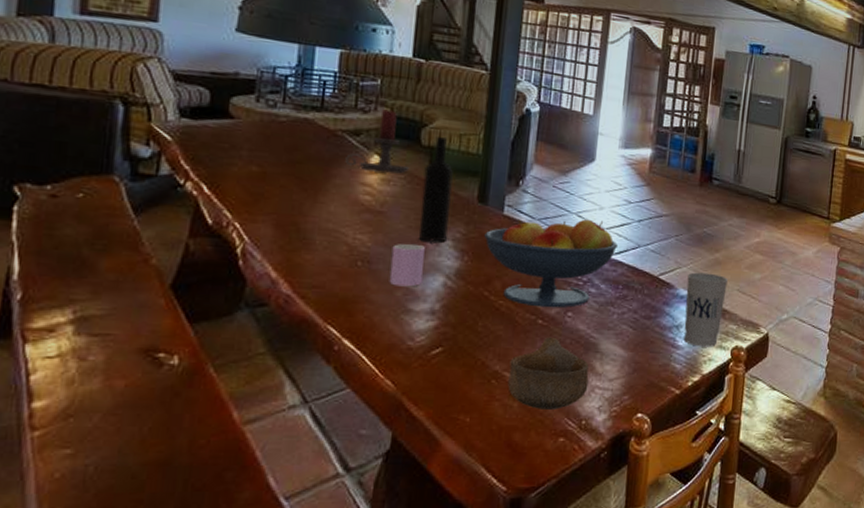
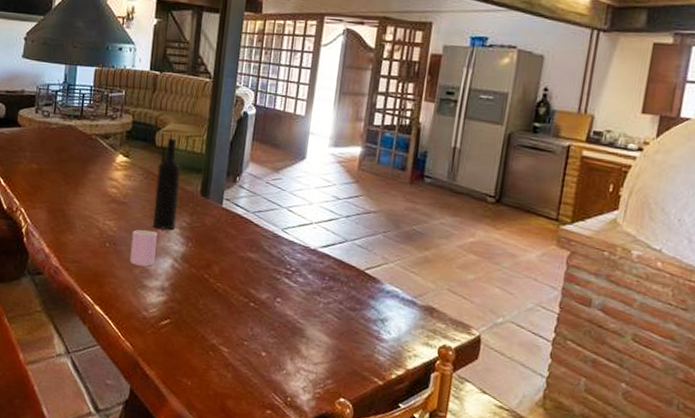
candle holder: present [345,109,410,174] -> none [98,116,147,171]
fruit bowl: present [484,219,619,308] -> none [205,212,326,294]
bowl: present [508,337,589,410] -> none [223,319,295,385]
cup: present [684,272,728,347] -> none [389,268,437,344]

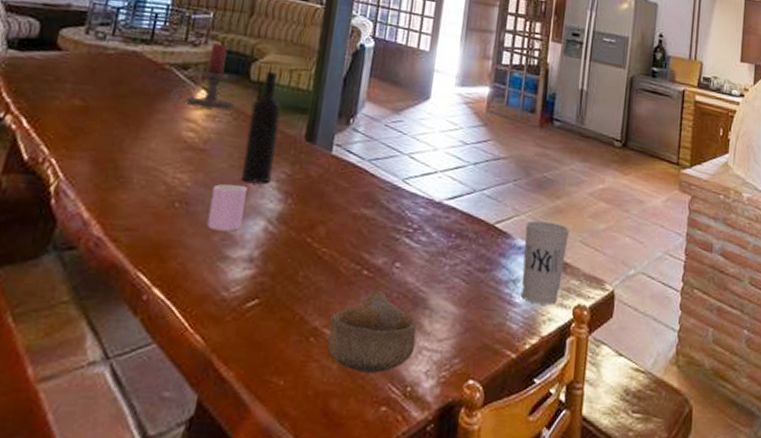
candle holder: none [98,116,147,171] -> present [171,43,237,110]
bowl: none [223,319,295,385] -> present [327,289,417,373]
cup: none [389,268,437,344] -> present [521,220,569,305]

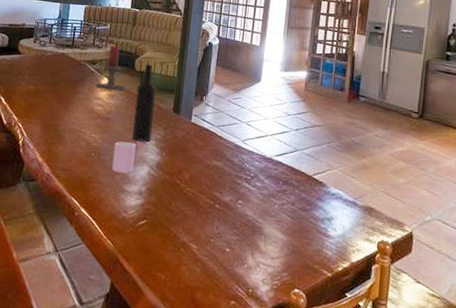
bowl: present [327,289,417,373] -> none [192,219,255,278]
cup: present [521,220,569,305] -> none [335,174,374,239]

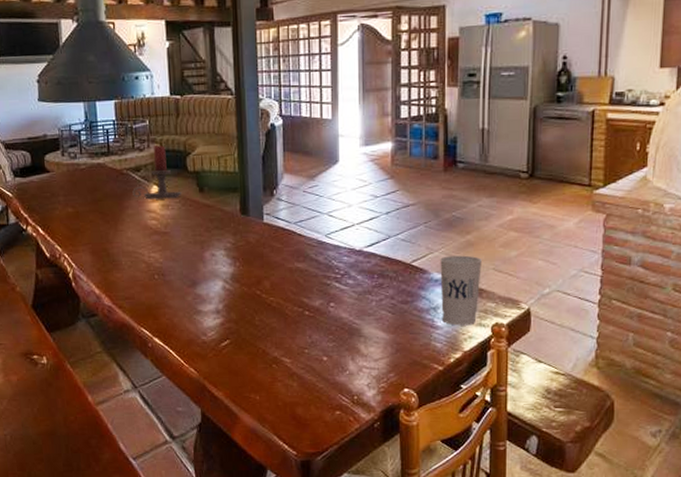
cup: present [112,141,136,173] -> none [179,256,205,293]
wine bottle: present [132,64,156,142] -> none [194,162,220,253]
cup: none [335,174,374,239] -> present [440,255,482,326]

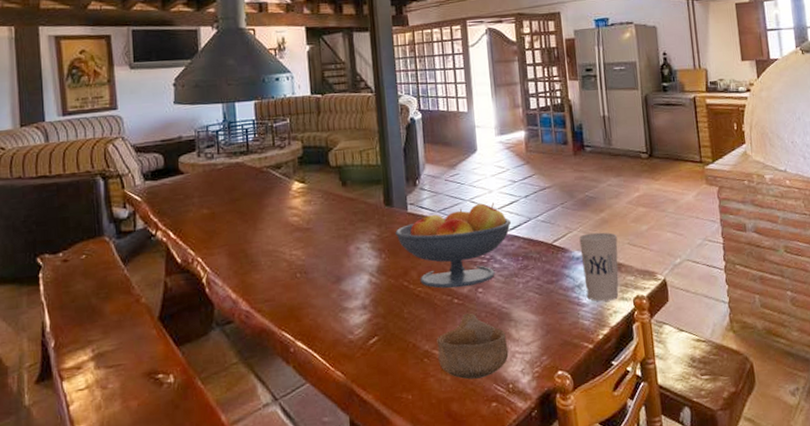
candle holder: present [132,145,182,200] -> none [273,142,325,196]
fruit bowl: none [250,217,370,301] -> present [395,202,512,289]
bowl: none [286,325,356,388] -> present [437,313,509,380]

